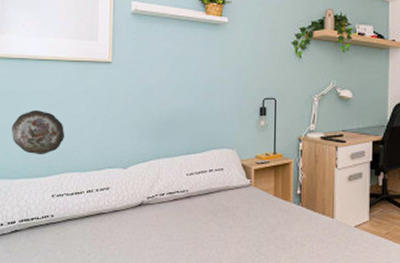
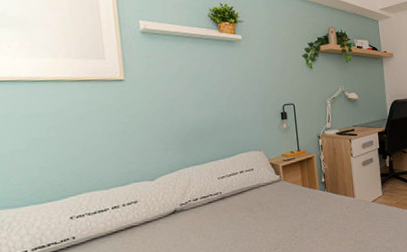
decorative plate: present [11,110,64,155] -> none [7,133,78,179]

